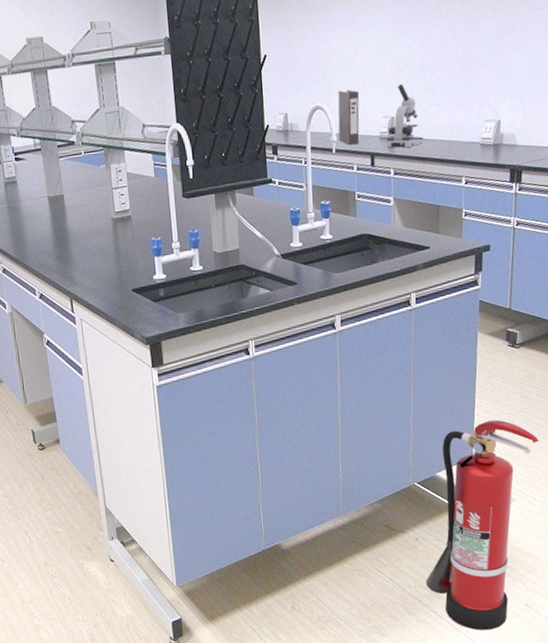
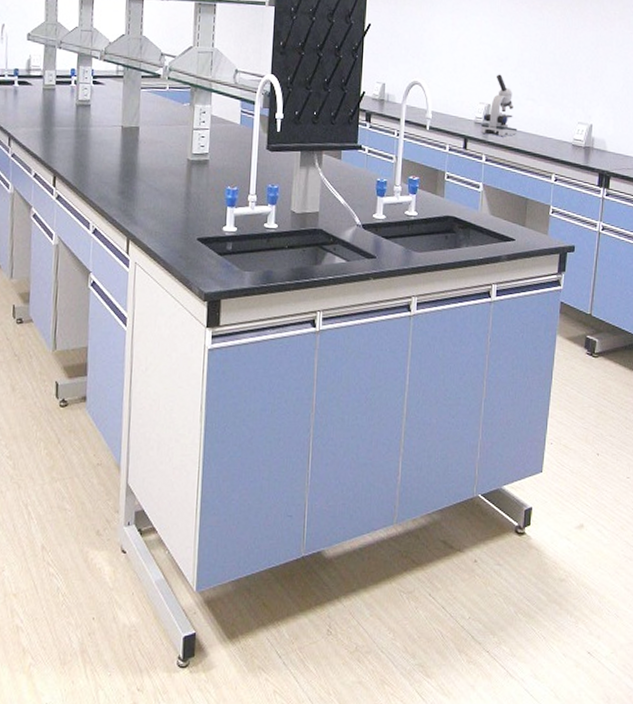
binder: present [338,89,360,145] -> none [434,70,458,125]
fire extinguisher: present [425,419,540,631] -> none [481,432,613,681]

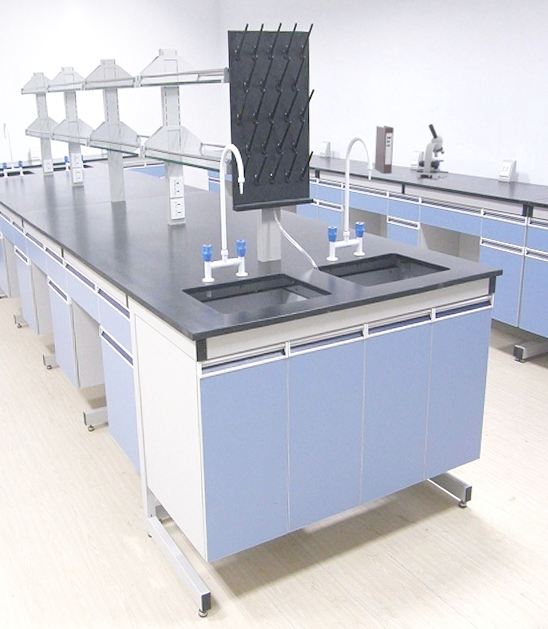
binder: none [434,70,458,125] -> present [375,125,394,174]

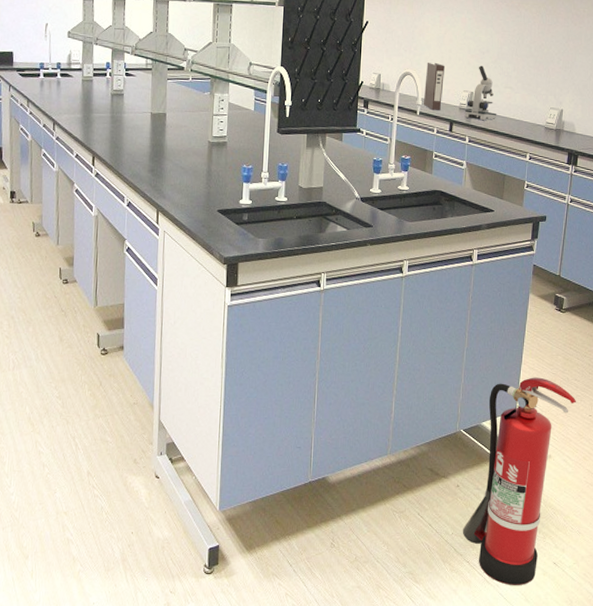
fire extinguisher: none [433,425,539,616] -> present [462,377,577,586]

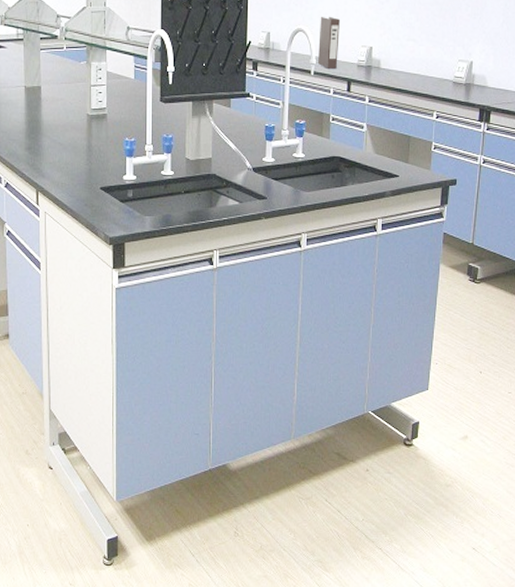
fire extinguisher: present [462,377,577,586] -> none [373,353,495,573]
microscope: present [465,65,497,121] -> none [364,17,399,78]

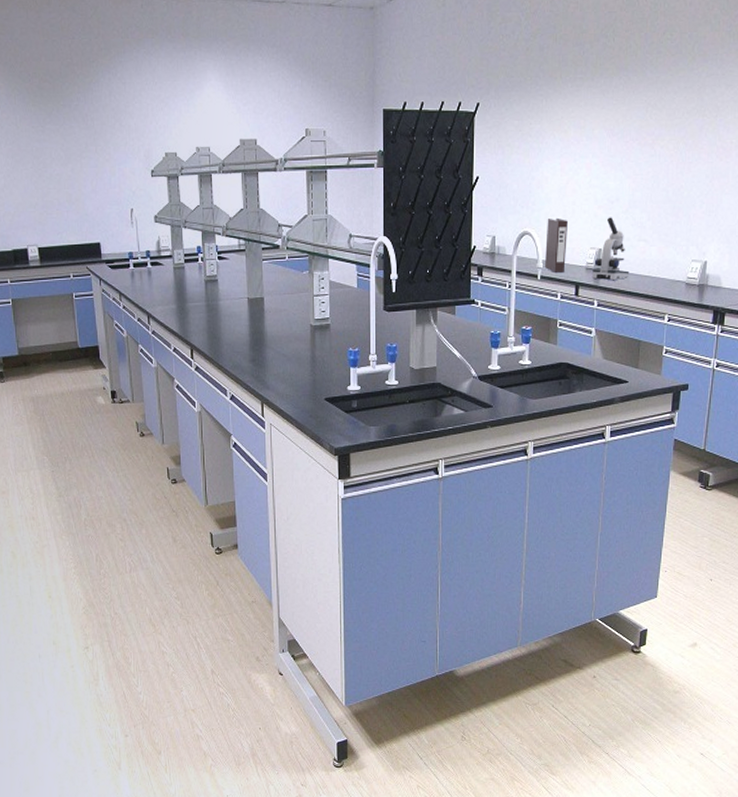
microscope: none [364,17,399,78] -> present [592,217,630,281]

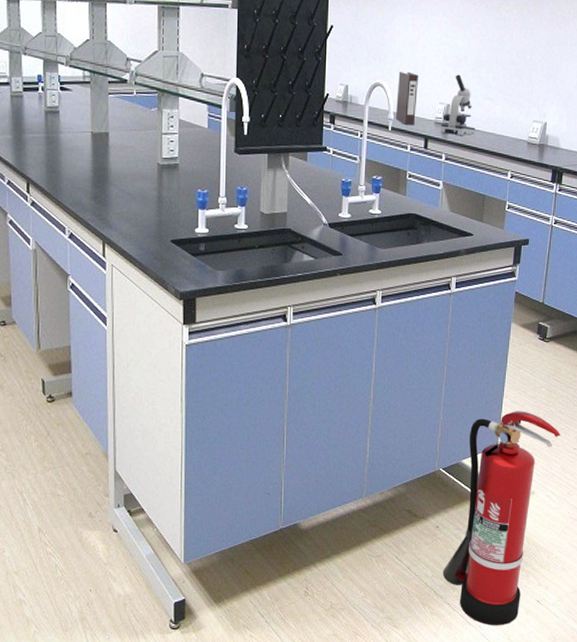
fire extinguisher: none [600,561,726,777] -> present [442,411,561,626]

